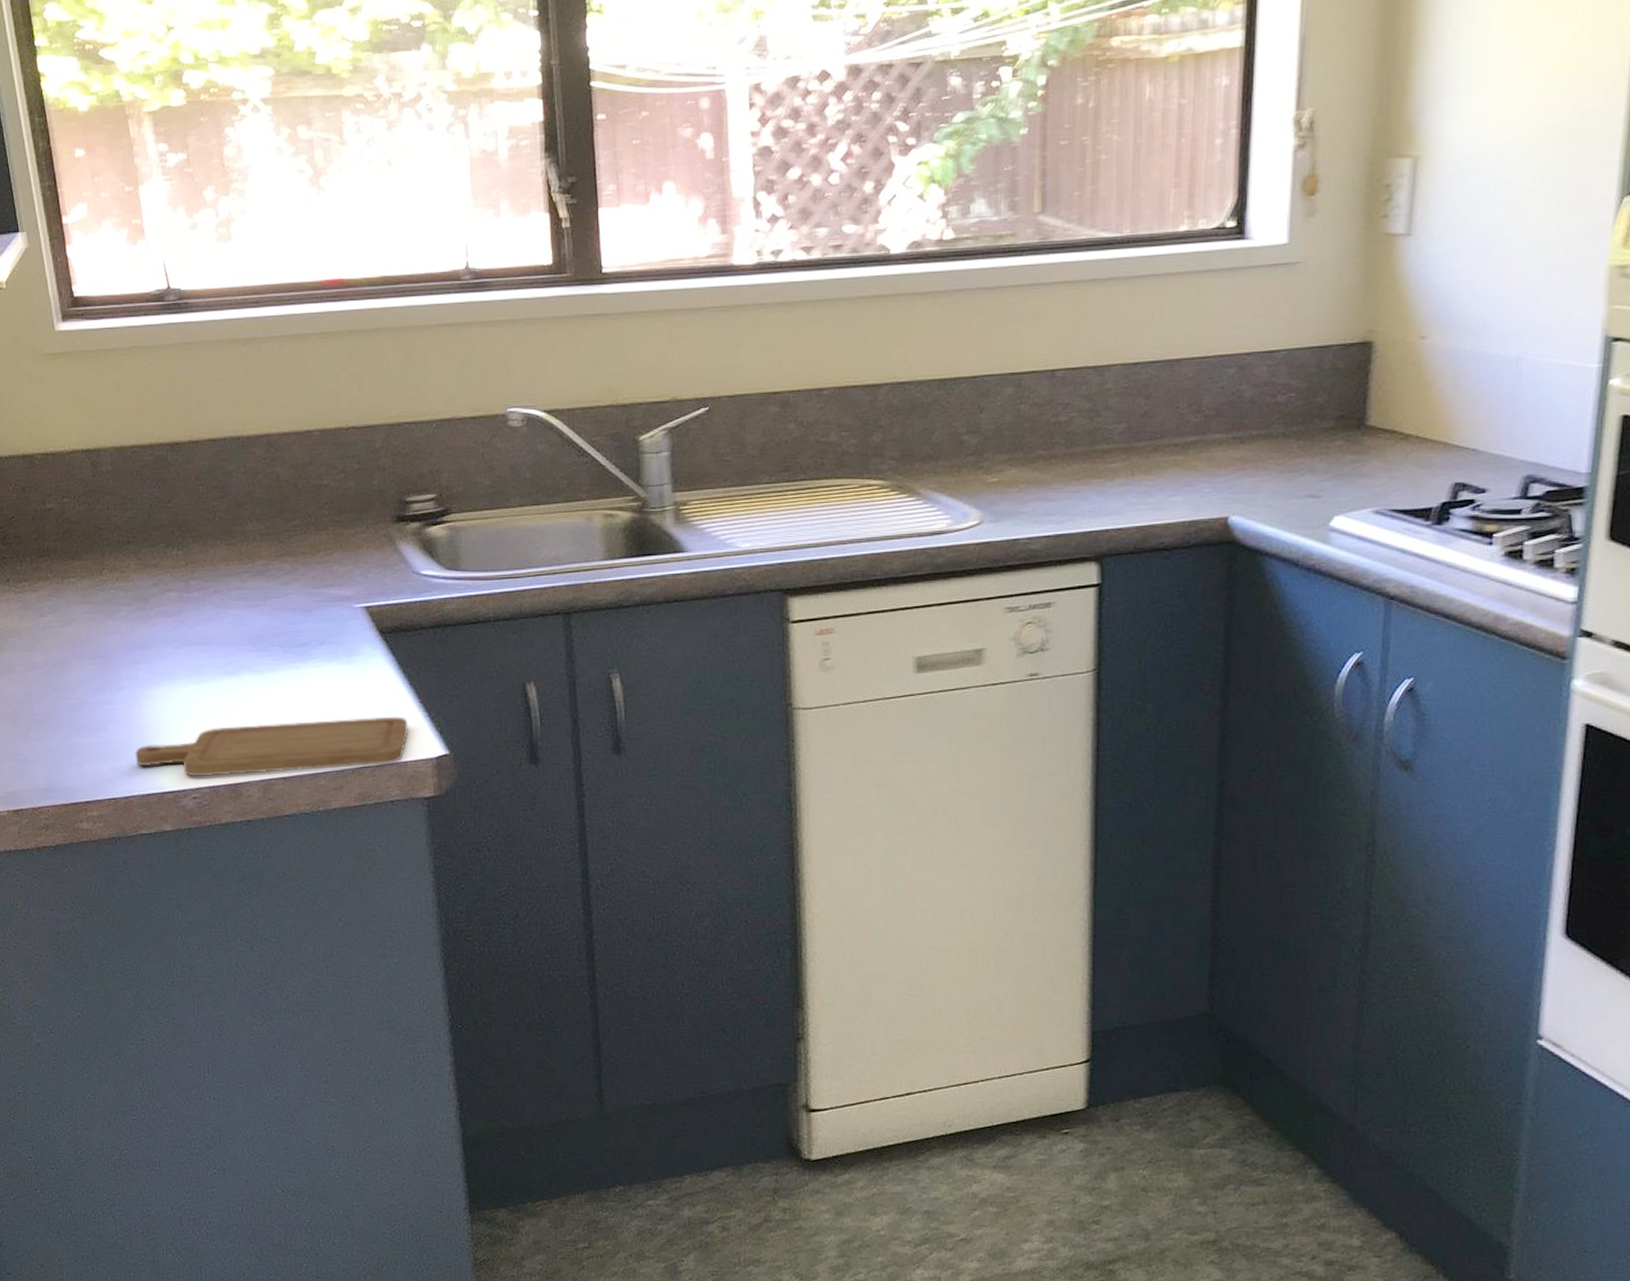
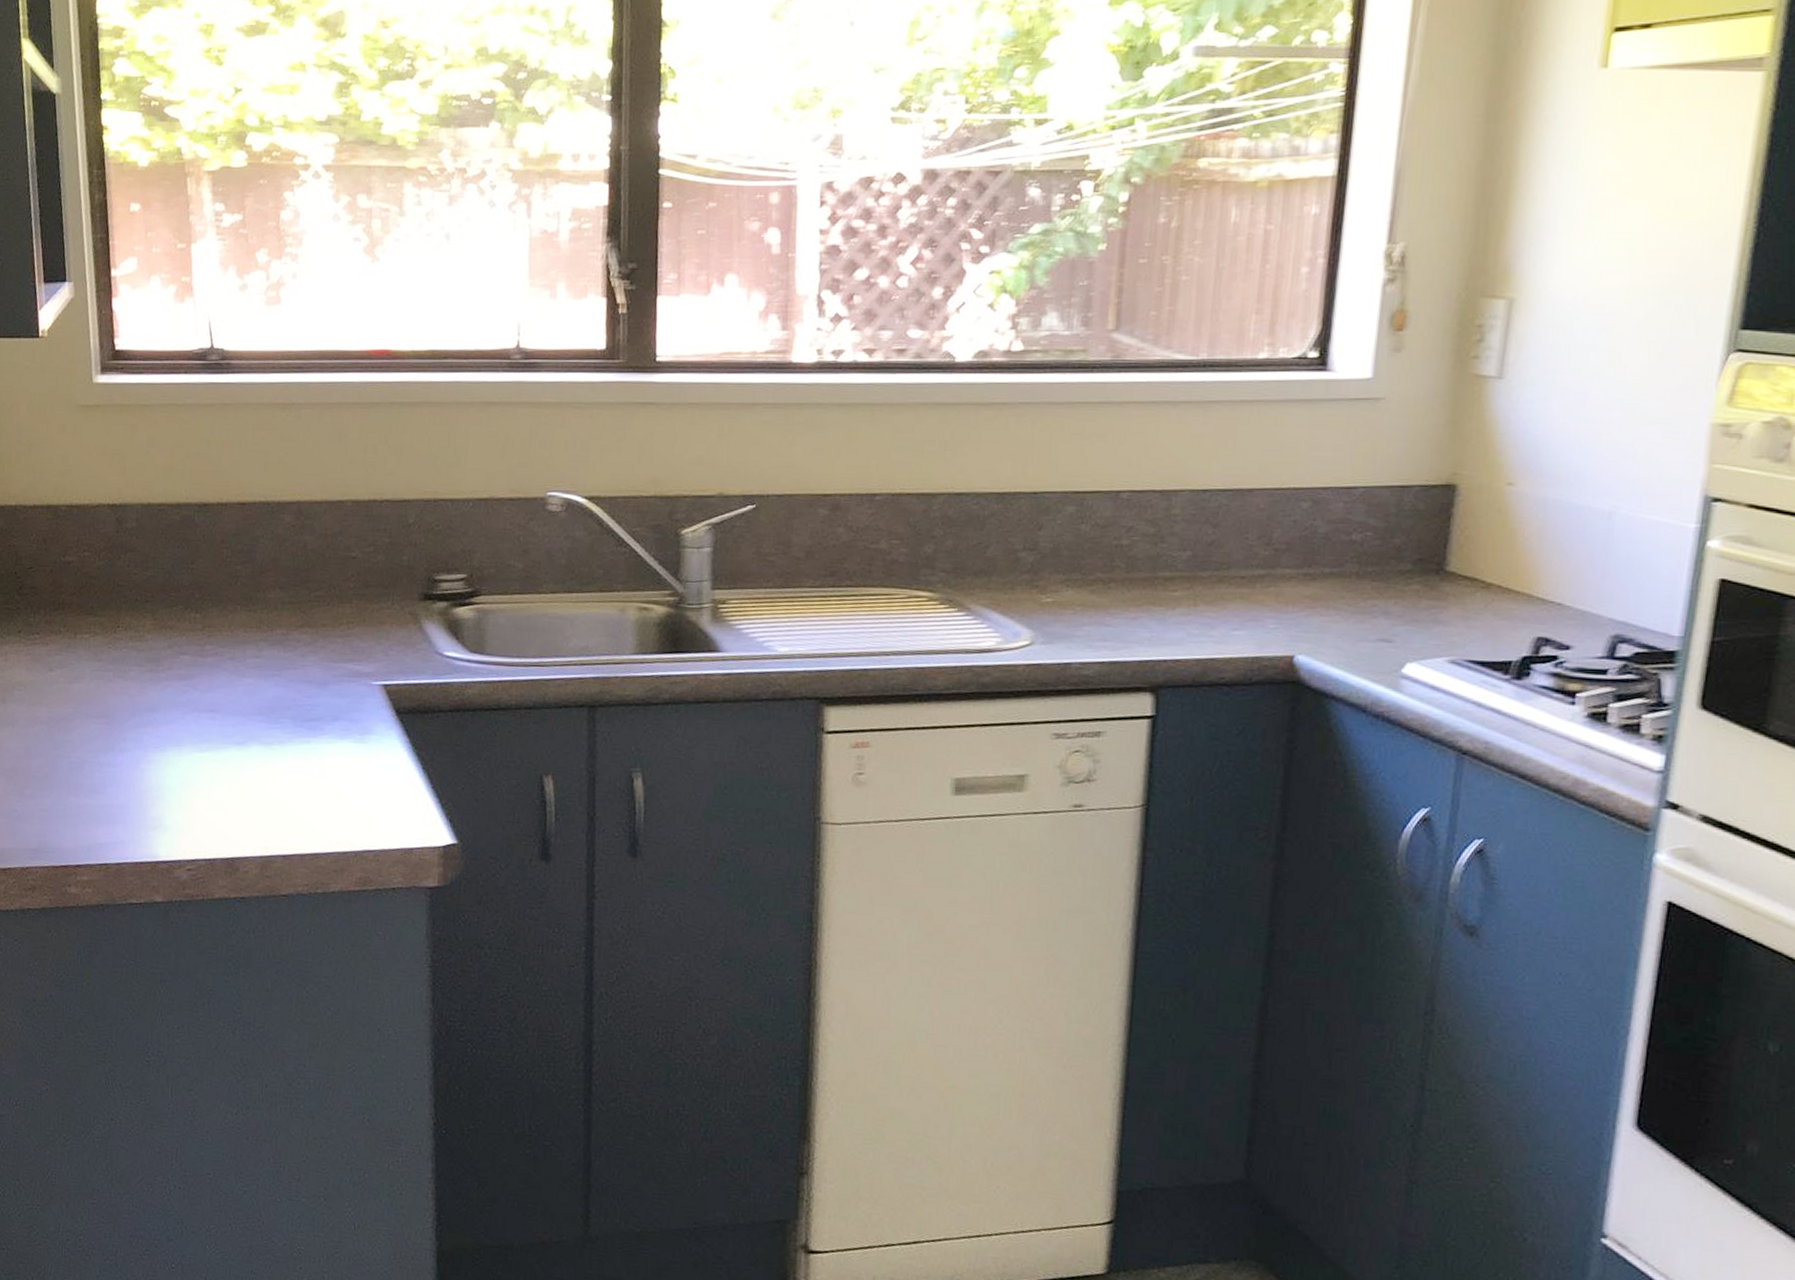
chopping board: present [134,716,408,777] -> none [131,798,418,851]

